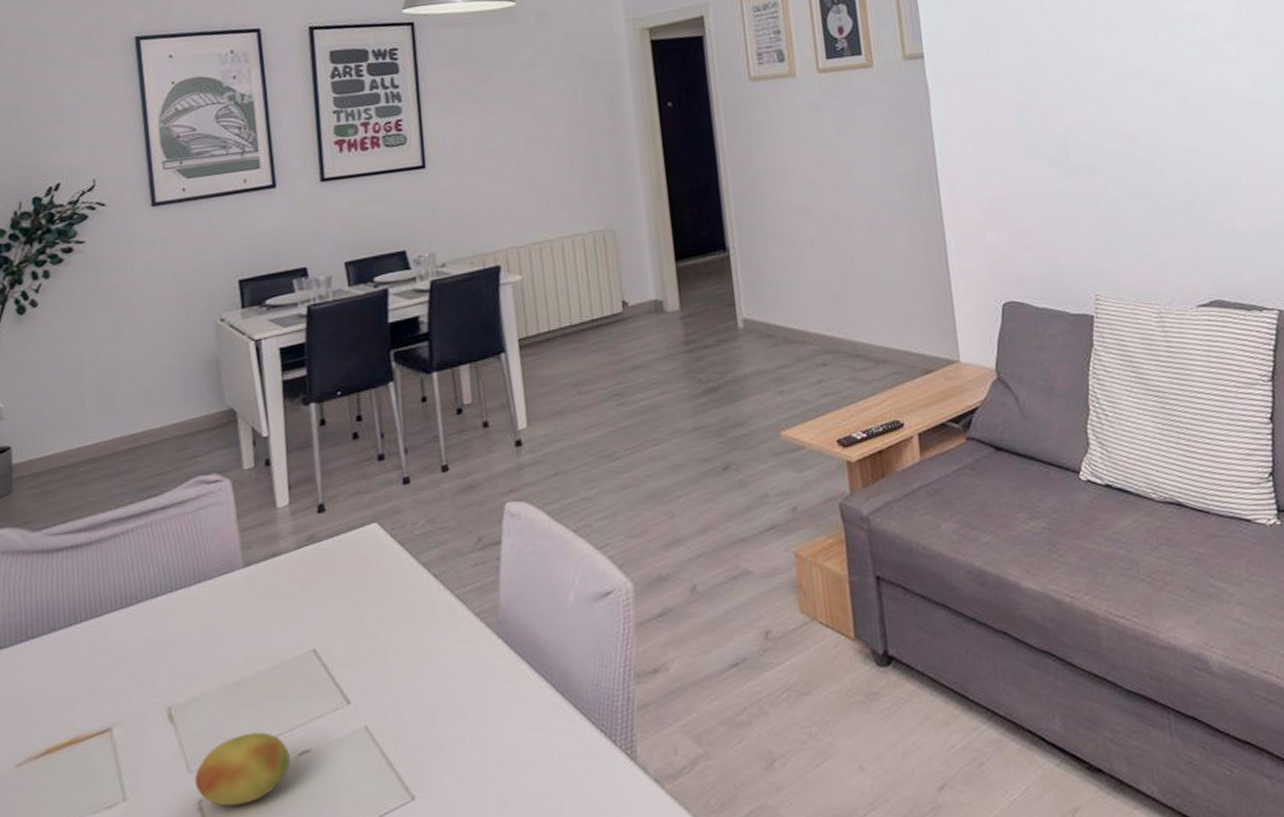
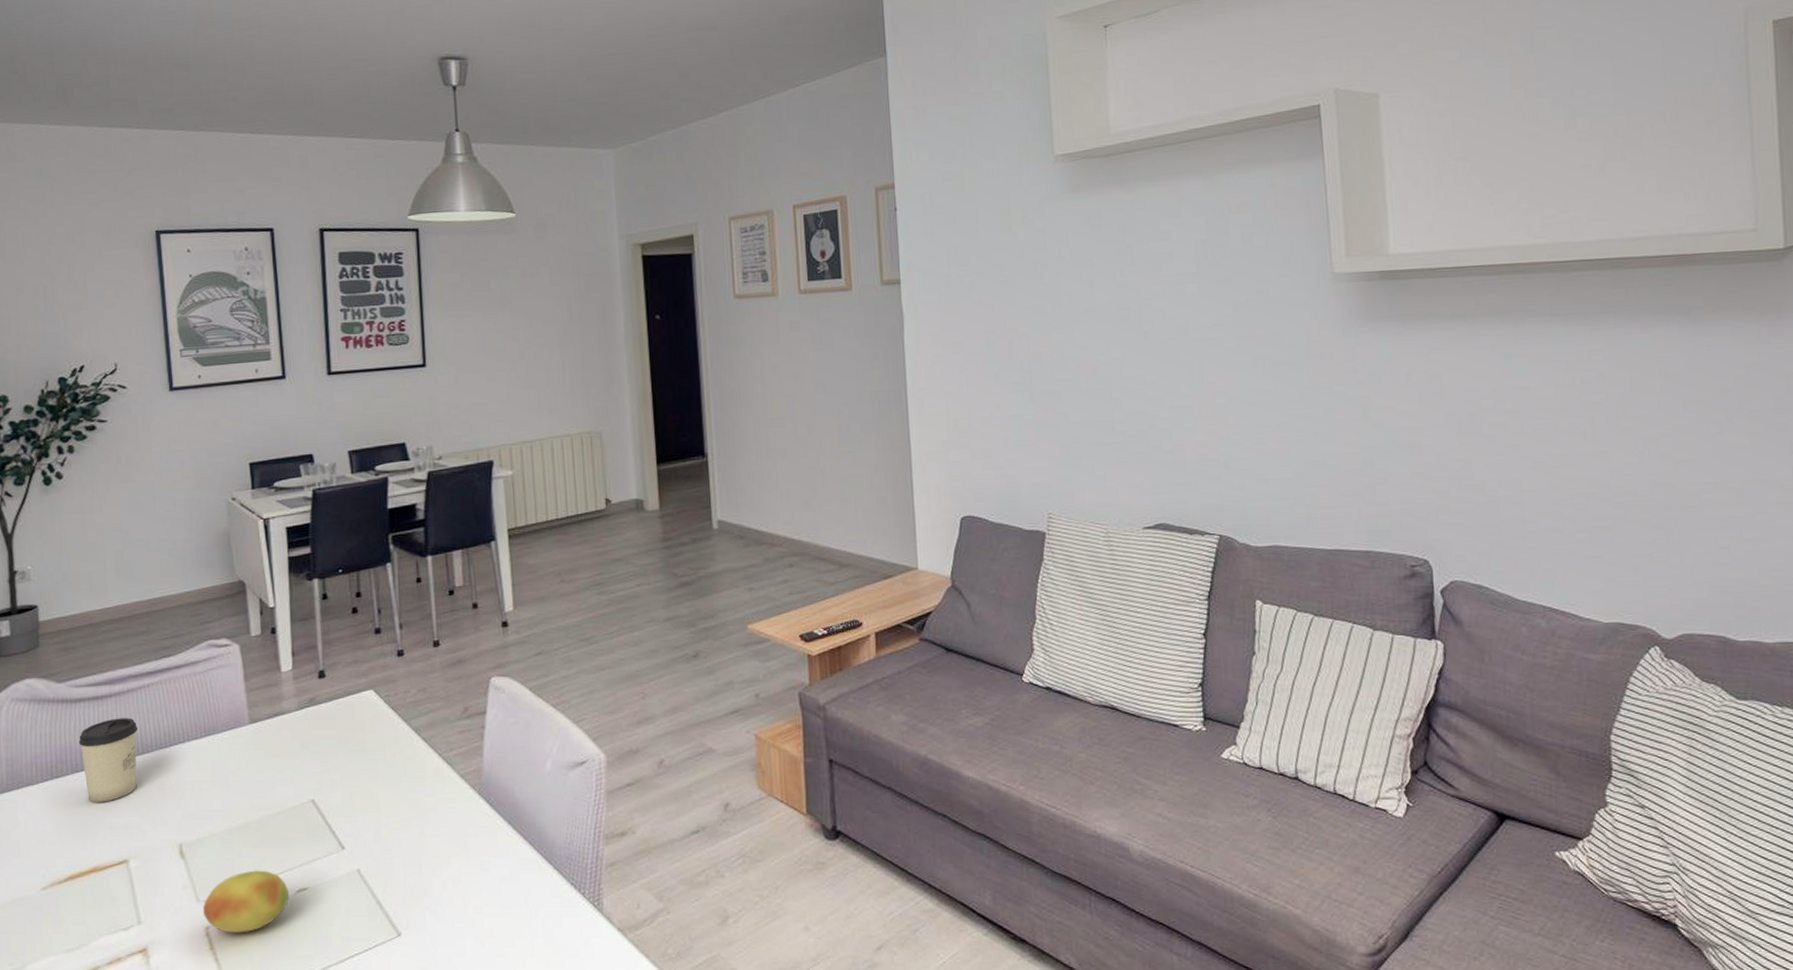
cup: none [56,567,121,664] -> present [78,718,137,802]

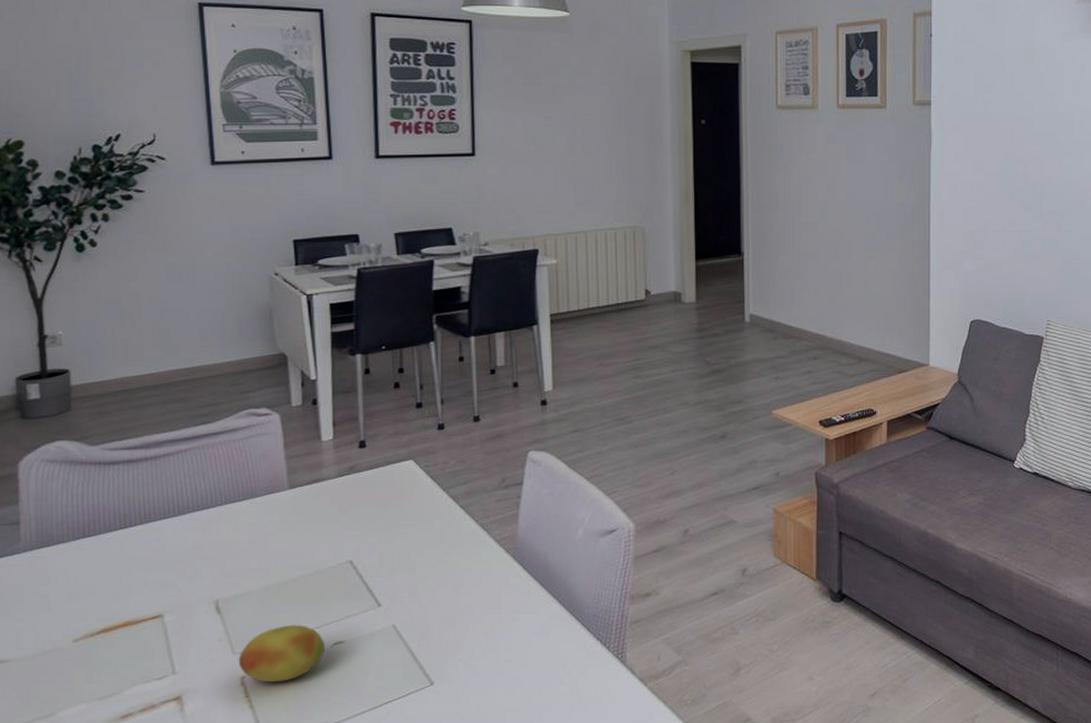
cup: present [78,718,137,802] -> none [112,481,174,560]

